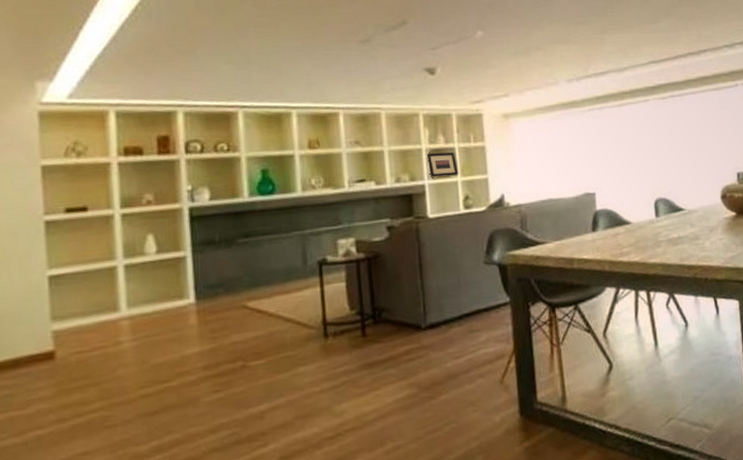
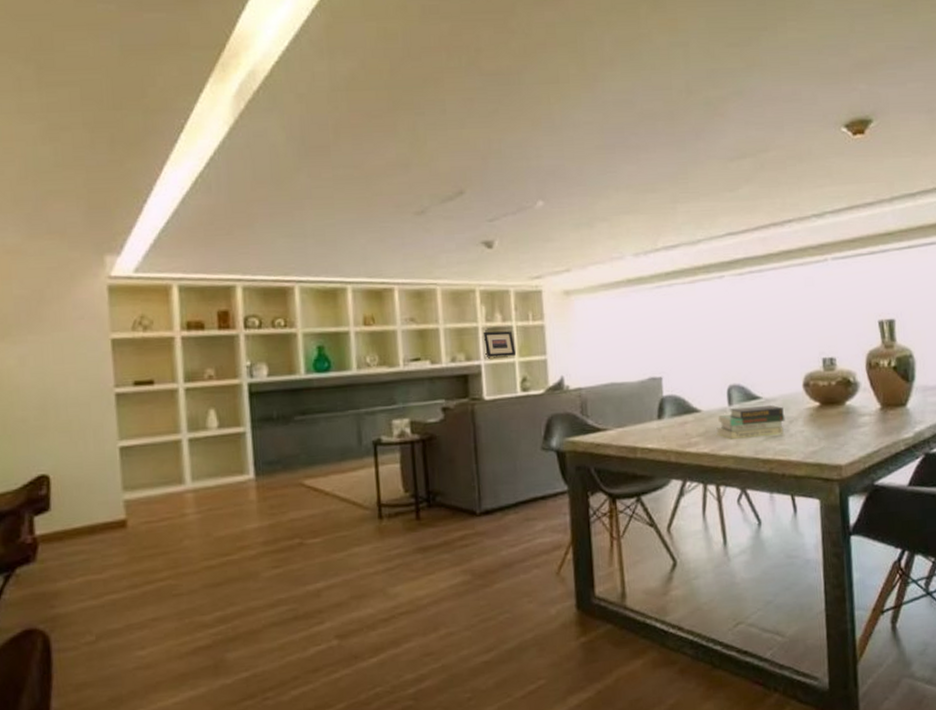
books: none [645,215,706,248] -> present [716,404,785,439]

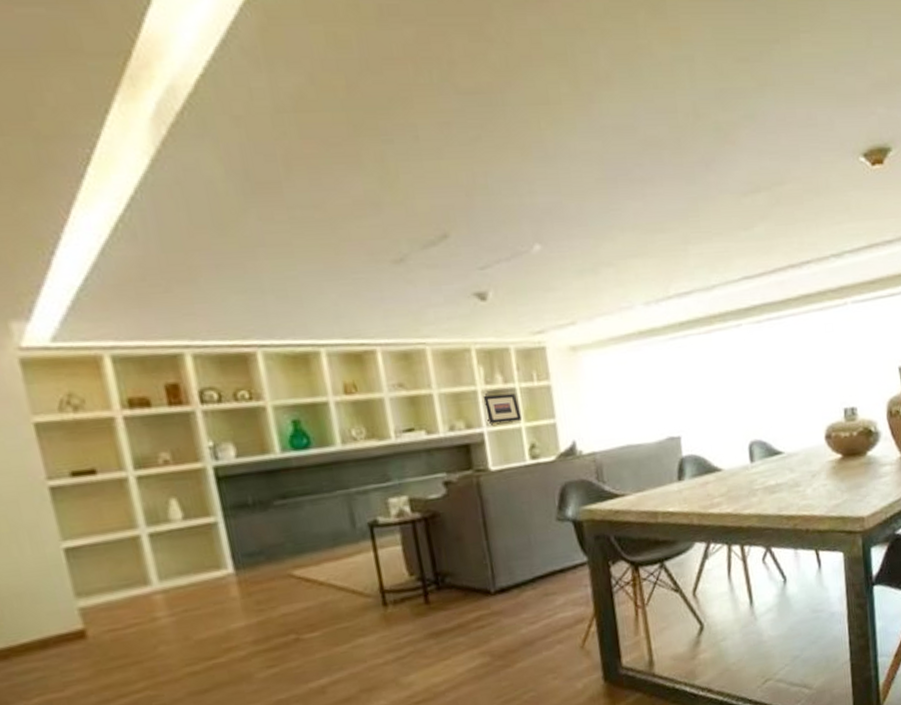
books: present [716,404,785,439] -> none [739,459,808,497]

